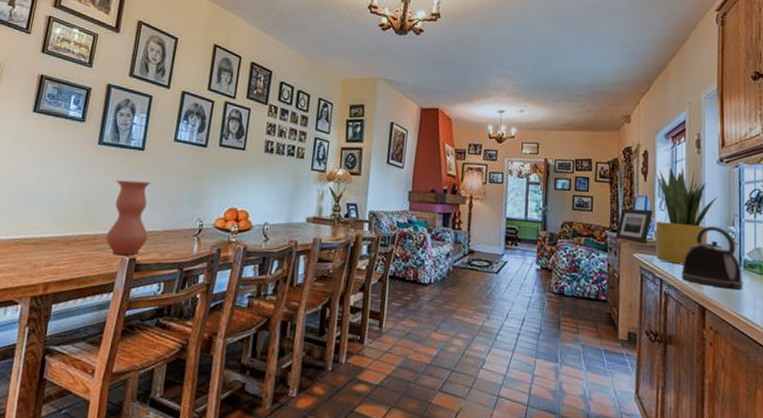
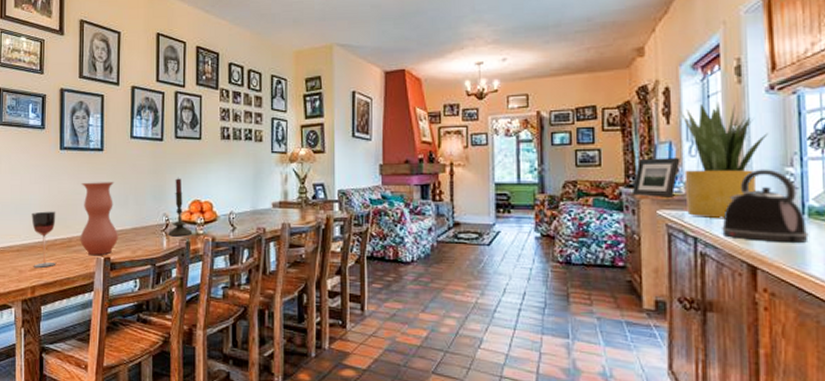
wineglass: none [51,205,85,264] -> present [31,211,56,268]
candle: none [200,184,224,243] -> present [168,177,192,237]

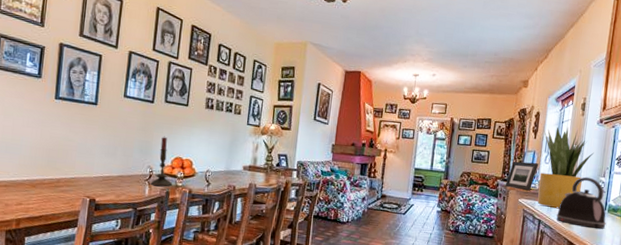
wineglass: present [31,211,56,268] -> none [21,152,47,203]
vase: present [80,182,119,256] -> none [68,131,106,197]

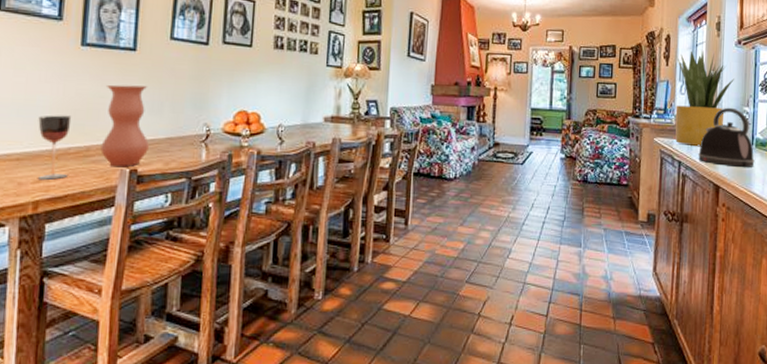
wineglass: none [21,152,47,203] -> present [38,115,72,180]
vase: none [68,131,106,197] -> present [100,84,150,167]
candle: present [151,136,172,187] -> none [208,85,235,149]
picture frame: present [506,161,539,191] -> none [638,93,674,128]

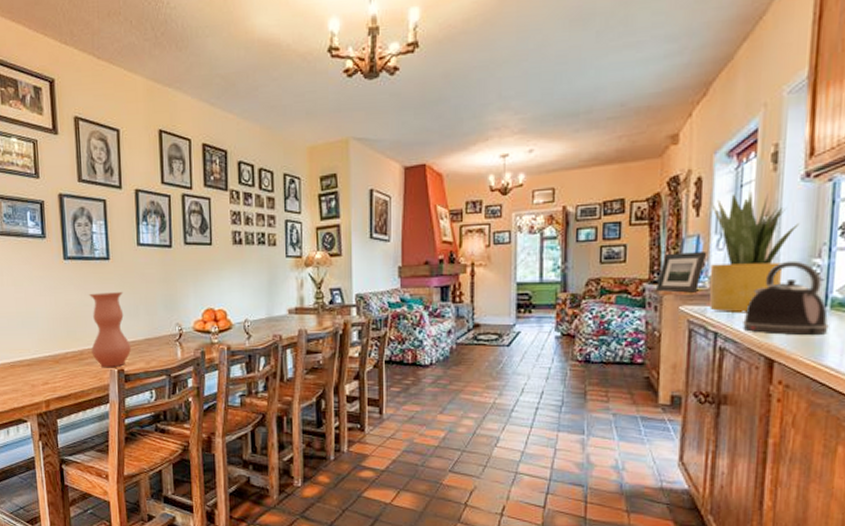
wineglass: present [38,115,72,180] -> none [39,324,68,381]
picture frame: none [638,93,674,128] -> present [657,252,707,293]

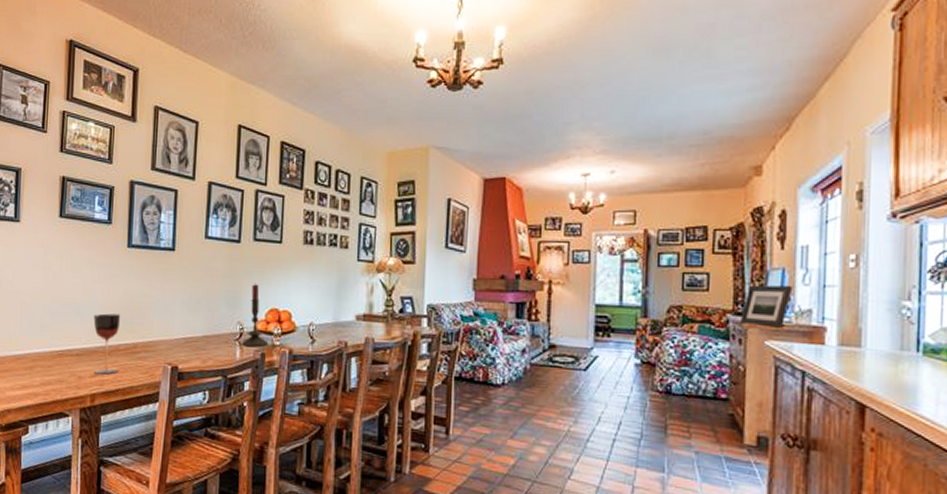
wineglass: none [39,324,68,381] -> present [93,313,121,374]
vase: present [88,292,132,368] -> none [146,284,189,364]
candle: none [182,285,206,346] -> present [242,283,268,348]
planter: present [709,191,799,312] -> none [795,228,886,352]
kettle: present [743,260,829,335] -> none [832,301,922,382]

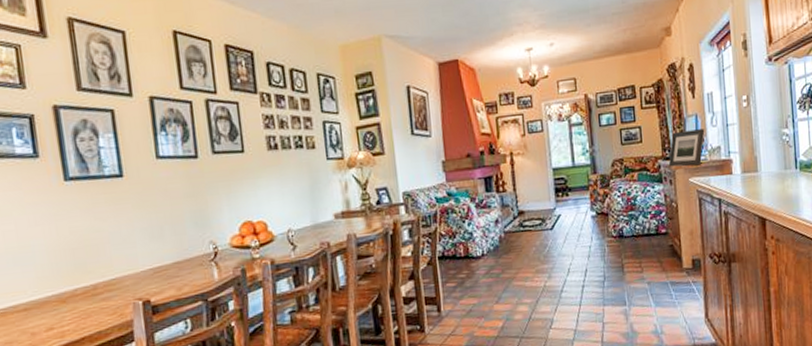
wineglass: present [93,313,121,374] -> none [37,256,80,326]
candle: present [242,283,268,348] -> none [218,198,246,266]

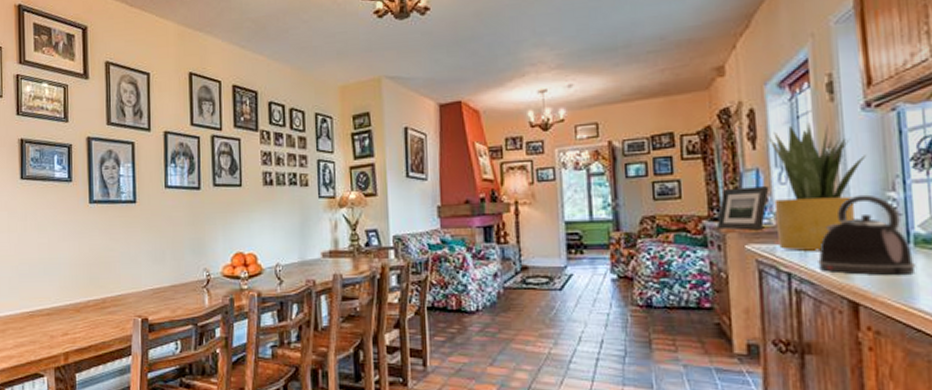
planter: none [701,74,769,181] -> present [766,122,866,251]
kettle: none [739,132,801,196] -> present [818,194,916,275]

